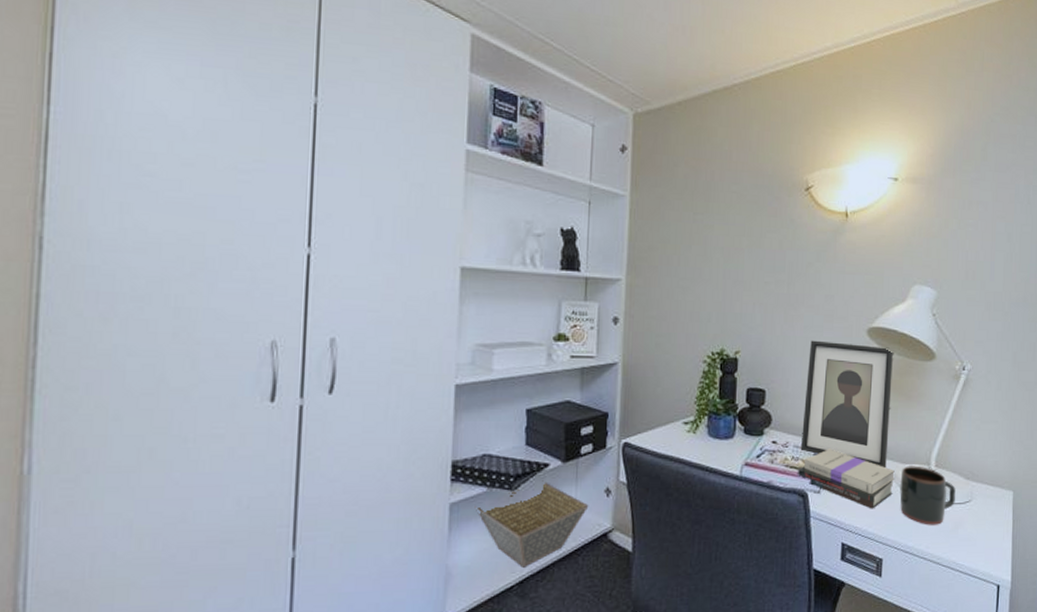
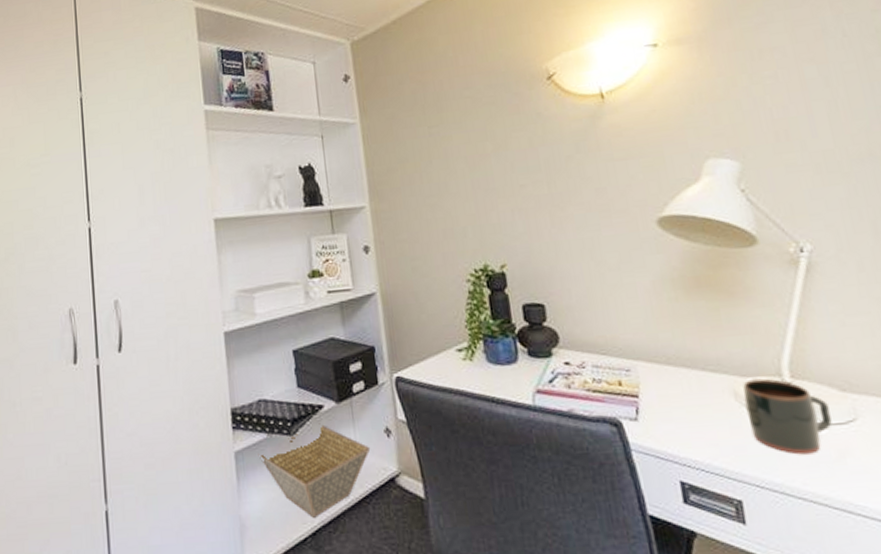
books: present [798,449,895,509] -> none [603,365,737,437]
picture frame: present [800,340,894,469] -> none [588,237,721,385]

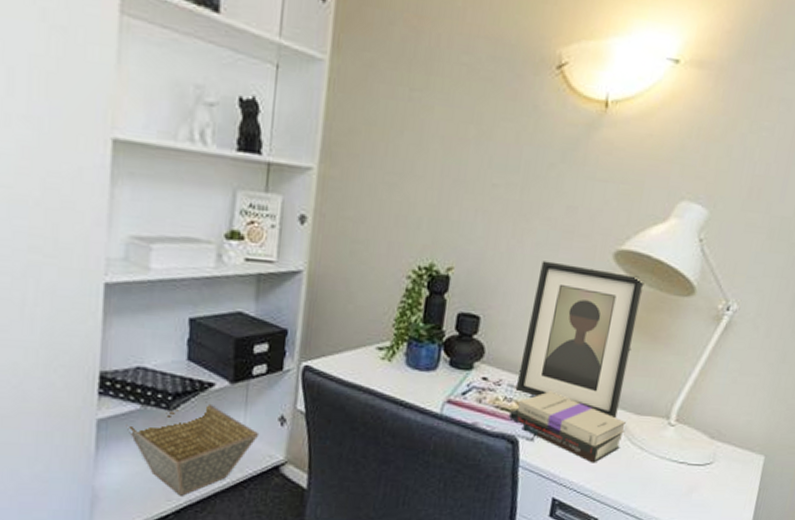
picture frame: none [588,237,721,385] -> present [515,261,644,419]
books: none [603,365,737,437] -> present [509,391,626,463]
mug: present [743,378,832,454] -> none [627,418,696,487]

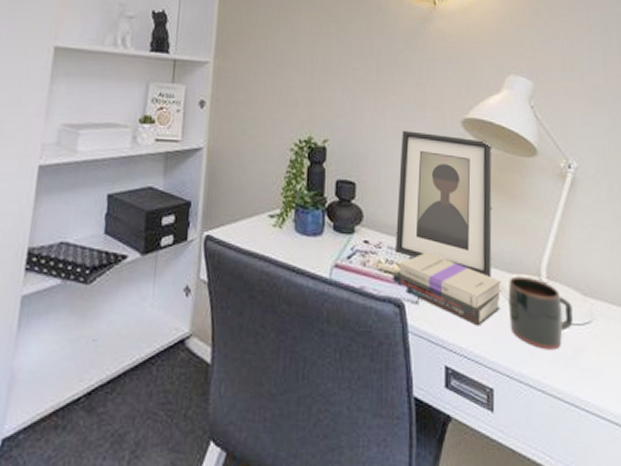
basket: present [126,403,260,496] -> none [47,276,167,376]
mug: none [627,418,696,487] -> present [508,276,573,350]

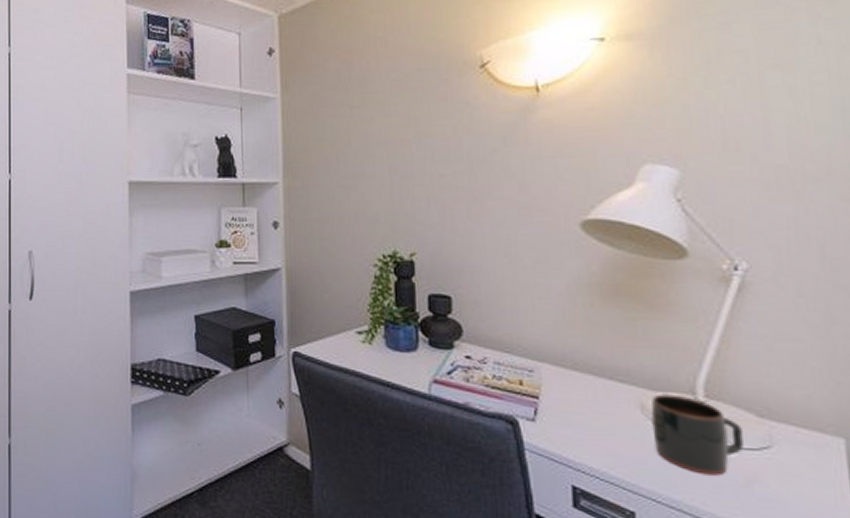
books: present [393,252,501,326] -> none [502,367,642,447]
picture frame: present [395,130,492,278] -> none [503,238,628,396]

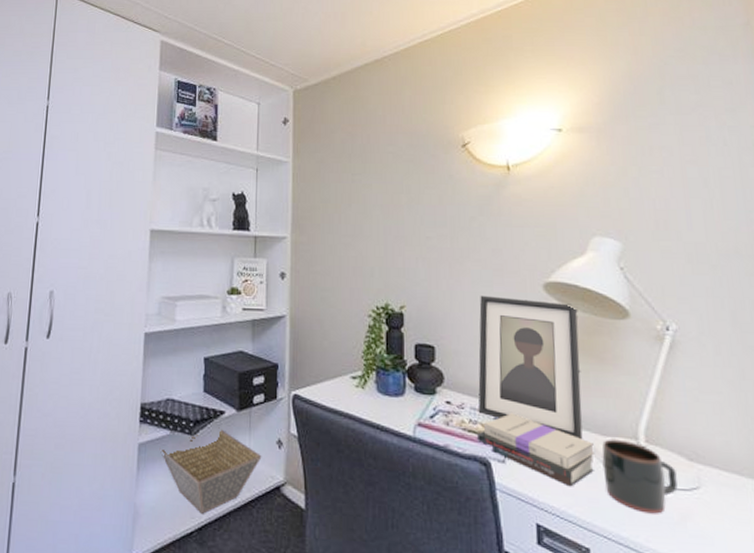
basket: none [153,389,262,475] -> present [159,429,262,514]
books: none [502,367,642,447] -> present [477,413,594,487]
picture frame: none [503,238,628,396] -> present [478,295,583,440]

